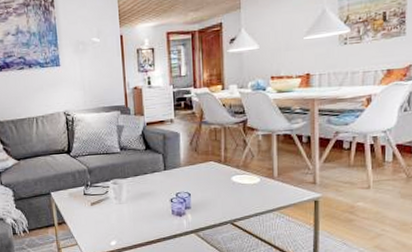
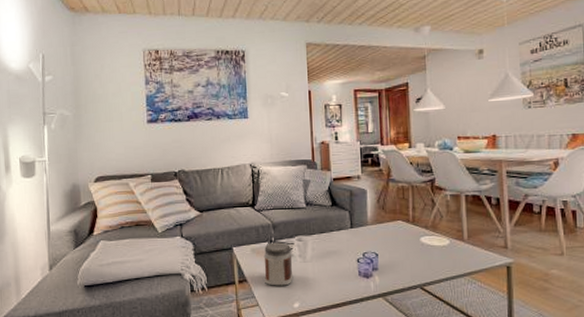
jar: none [80,186,110,227] -> present [263,242,293,286]

